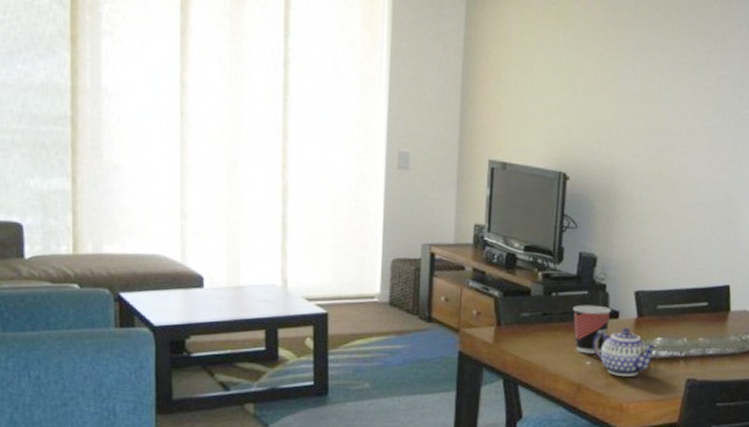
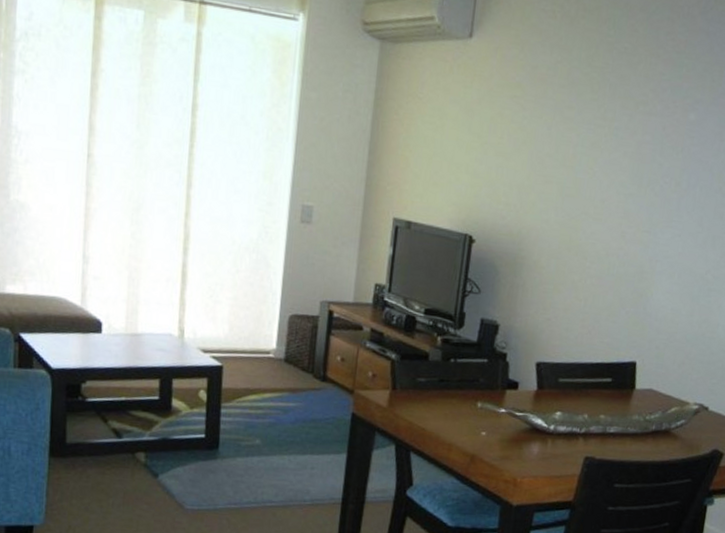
cup: present [573,305,611,354] -> none [471,373,510,425]
teapot: present [593,328,658,376] -> none [489,400,557,451]

